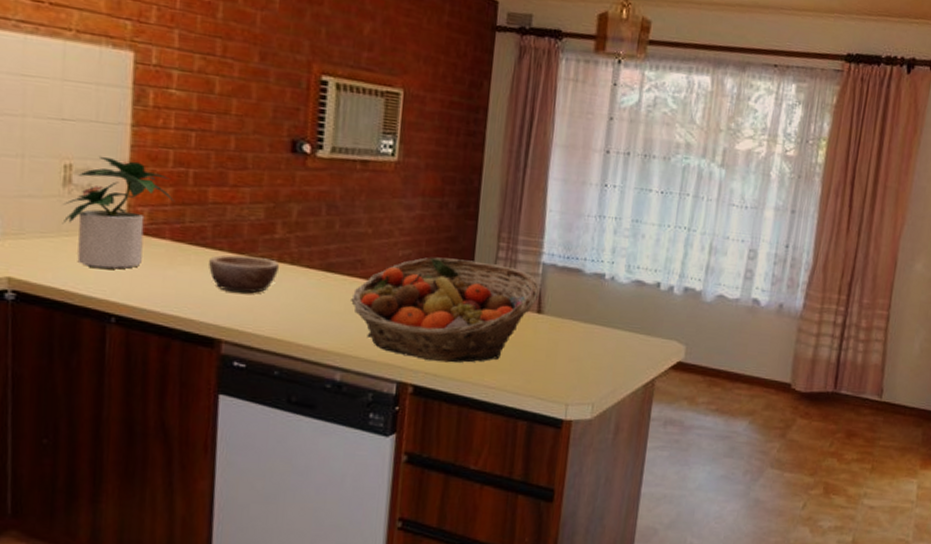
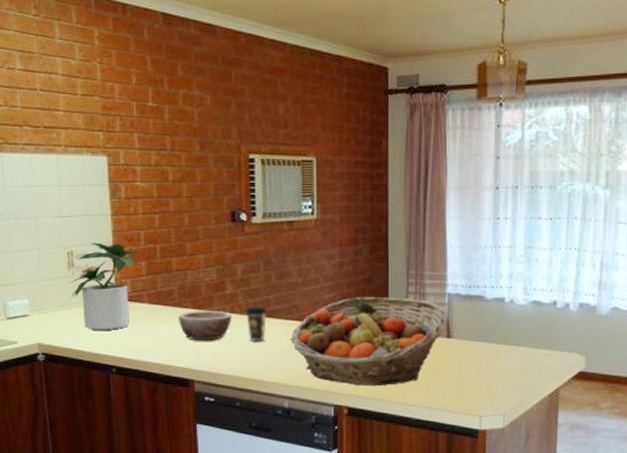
coffee cup: none [297,256,326,300] -> present [245,306,268,343]

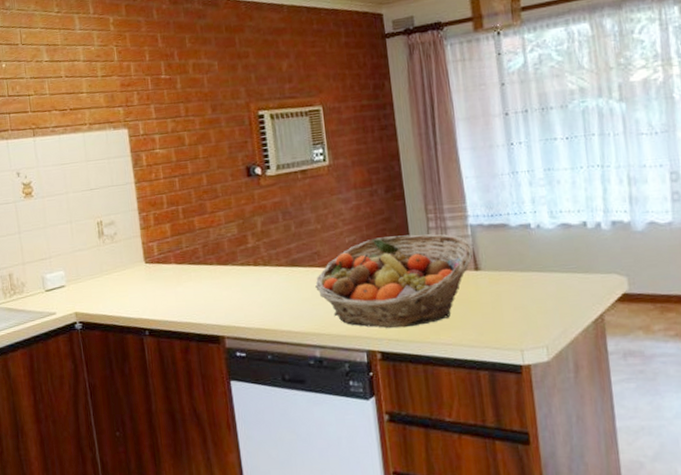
potted plant: present [70,242,149,330] -> none [101,209,173,295]
bowl: present [179,311,231,341] -> none [205,264,256,297]
coffee cup: present [245,306,268,343] -> none [268,256,291,293]

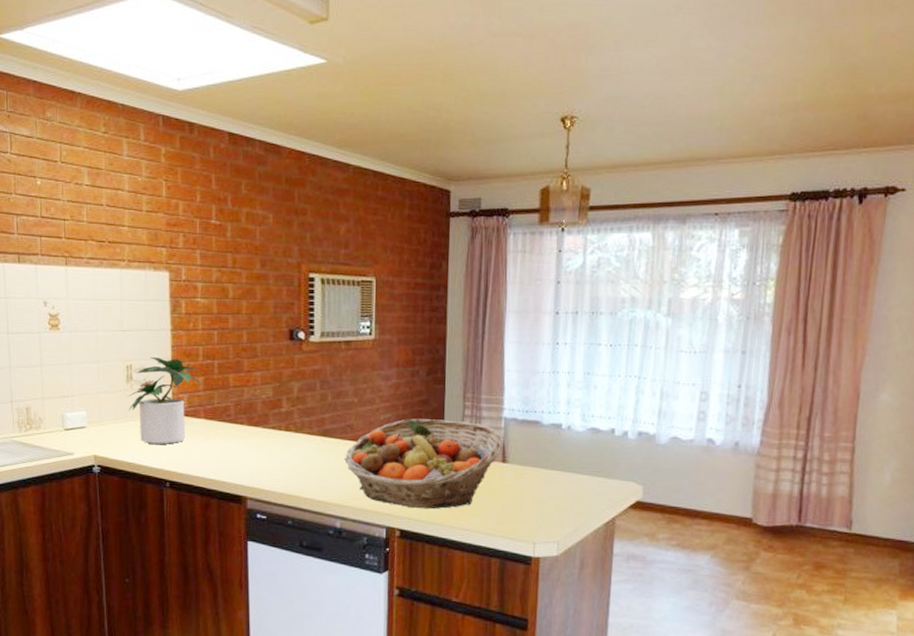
potted plant: none [101,209,173,295] -> present [128,356,206,444]

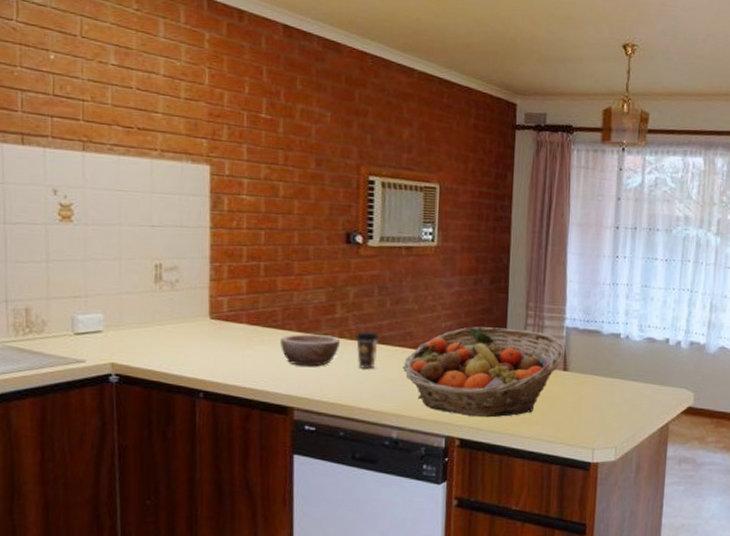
potted plant: present [128,356,206,444] -> none [155,255,250,351]
bowl: none [234,428,286,458] -> present [281,334,340,366]
coffee cup: none [300,425,322,461] -> present [355,332,380,370]

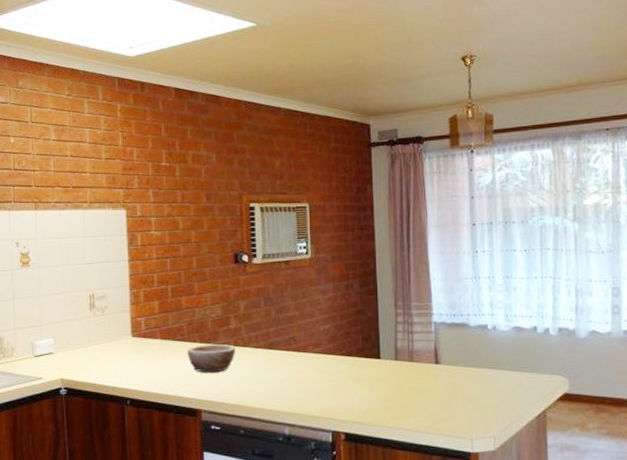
coffee cup: present [355,332,380,370] -> none [247,339,268,373]
fruit basket: present [403,326,565,418] -> none [290,327,435,412]

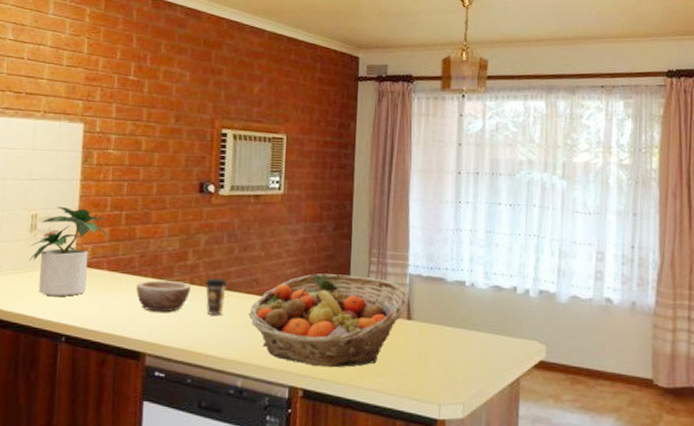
potted plant: none [91,285,161,365] -> present [28,206,111,297]
coffee cup: none [247,339,268,373] -> present [205,278,228,316]
fruit basket: none [290,327,435,412] -> present [249,273,408,368]

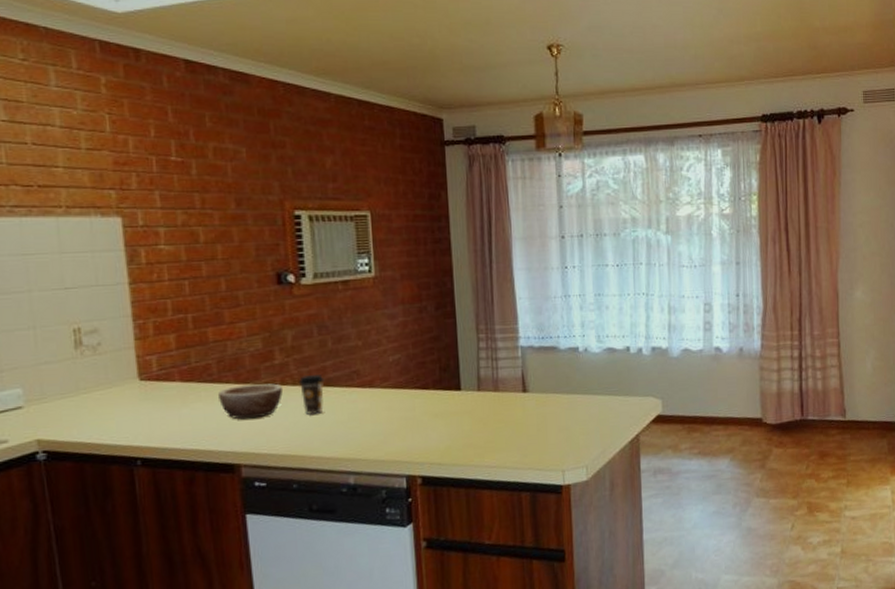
potted plant: present [28,206,111,297] -> none [78,315,179,418]
fruit basket: present [249,273,408,368] -> none [352,354,522,452]

